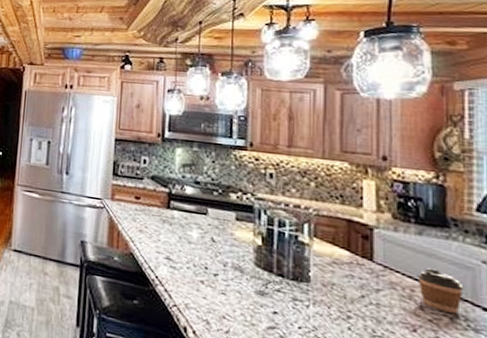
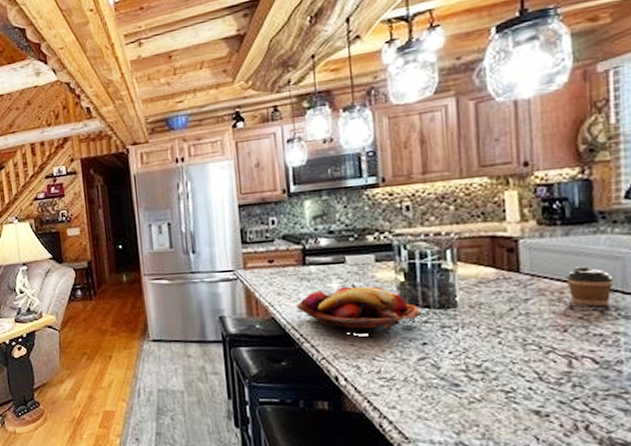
fruit basket: none [156,236,276,291] -> present [296,286,423,332]

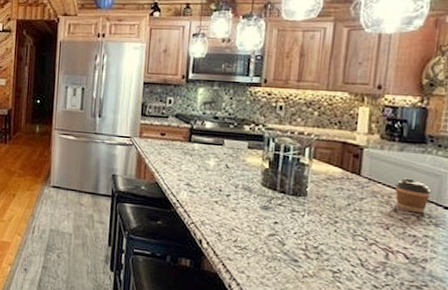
fruit basket: present [296,286,423,332] -> none [178,165,279,207]

